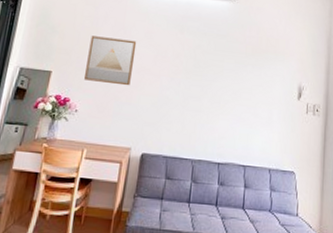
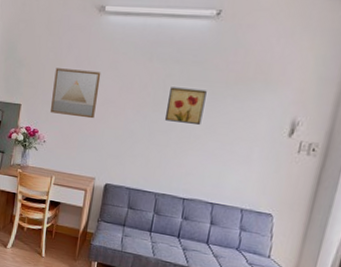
wall art: none [196,56,231,90] -> present [164,87,207,125]

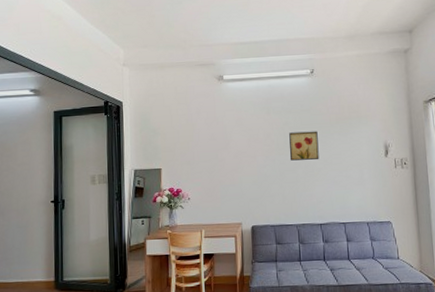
wall art: present [51,68,101,119] -> none [189,129,231,171]

